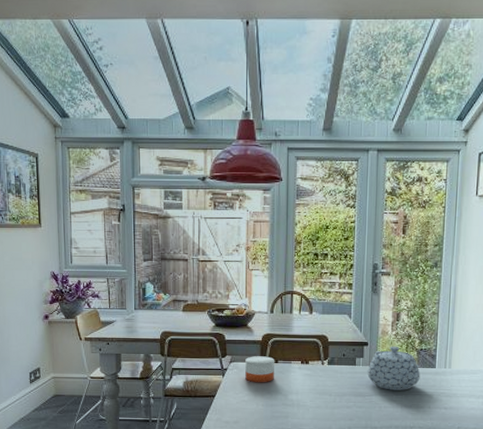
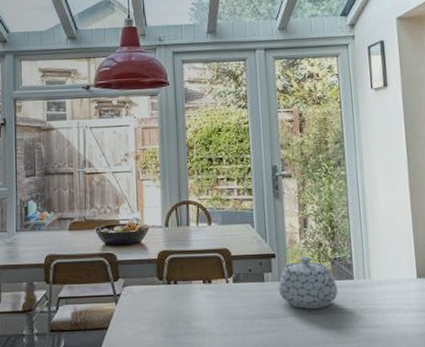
candle: present [245,356,274,383] -> none [140,277,174,309]

